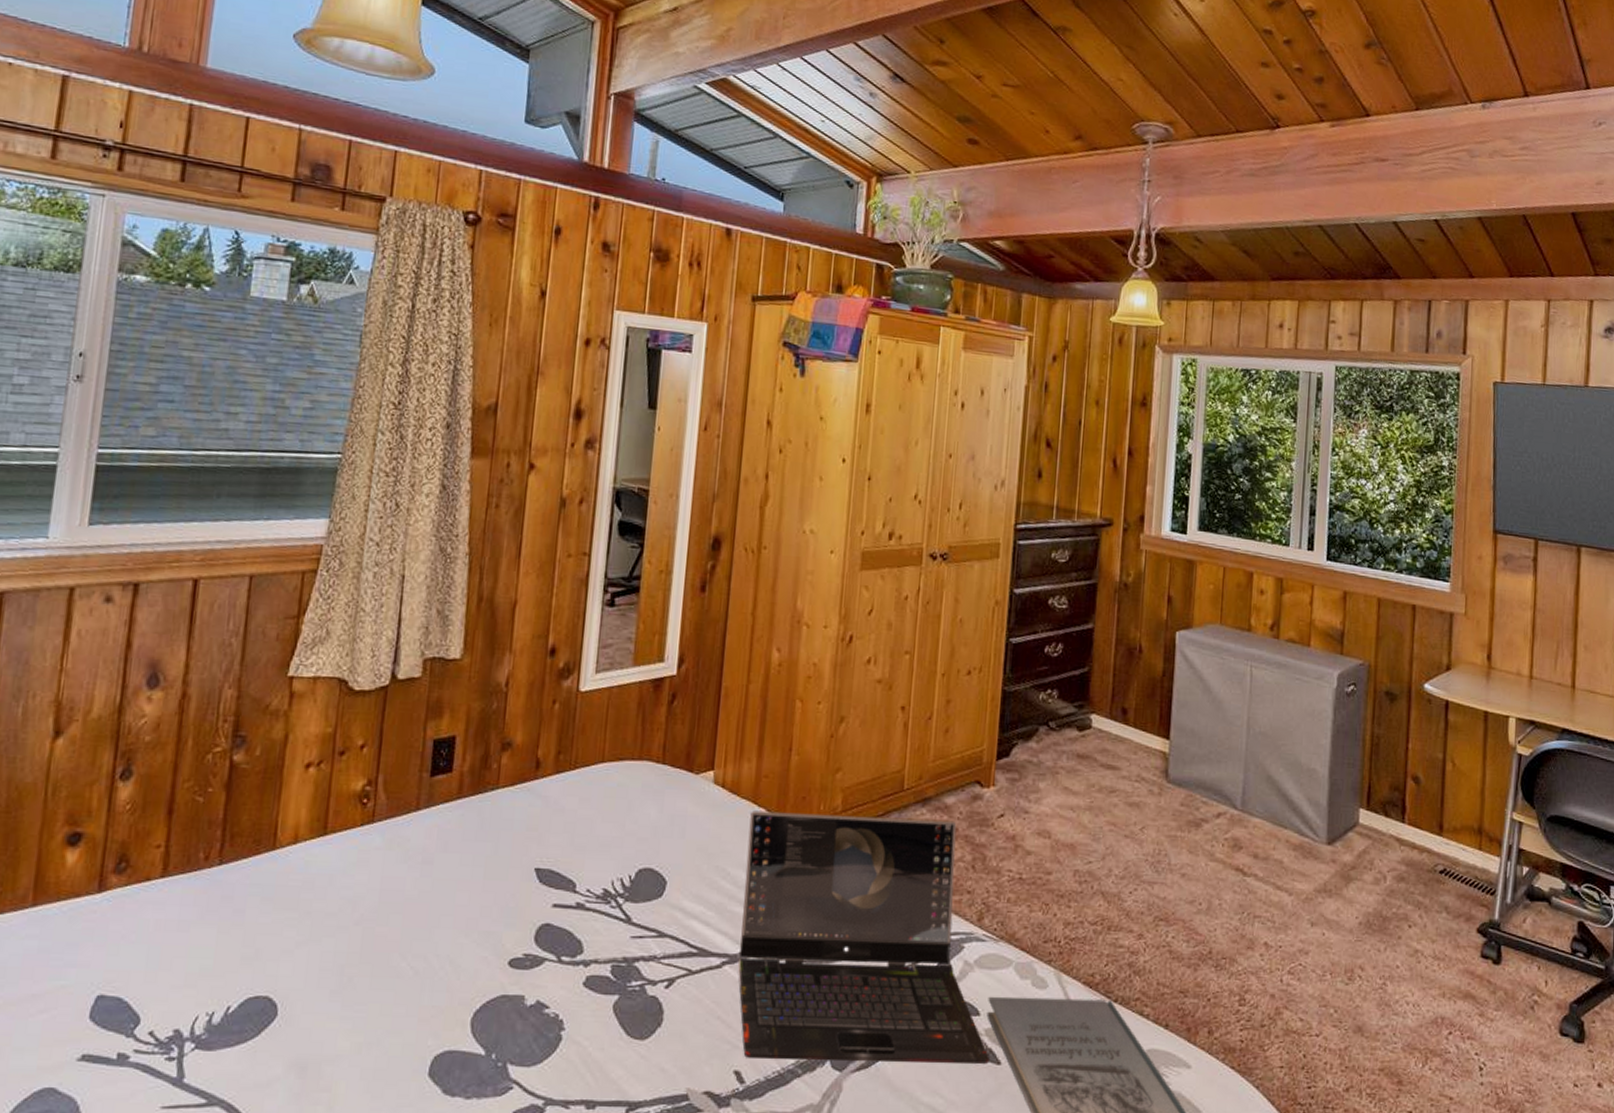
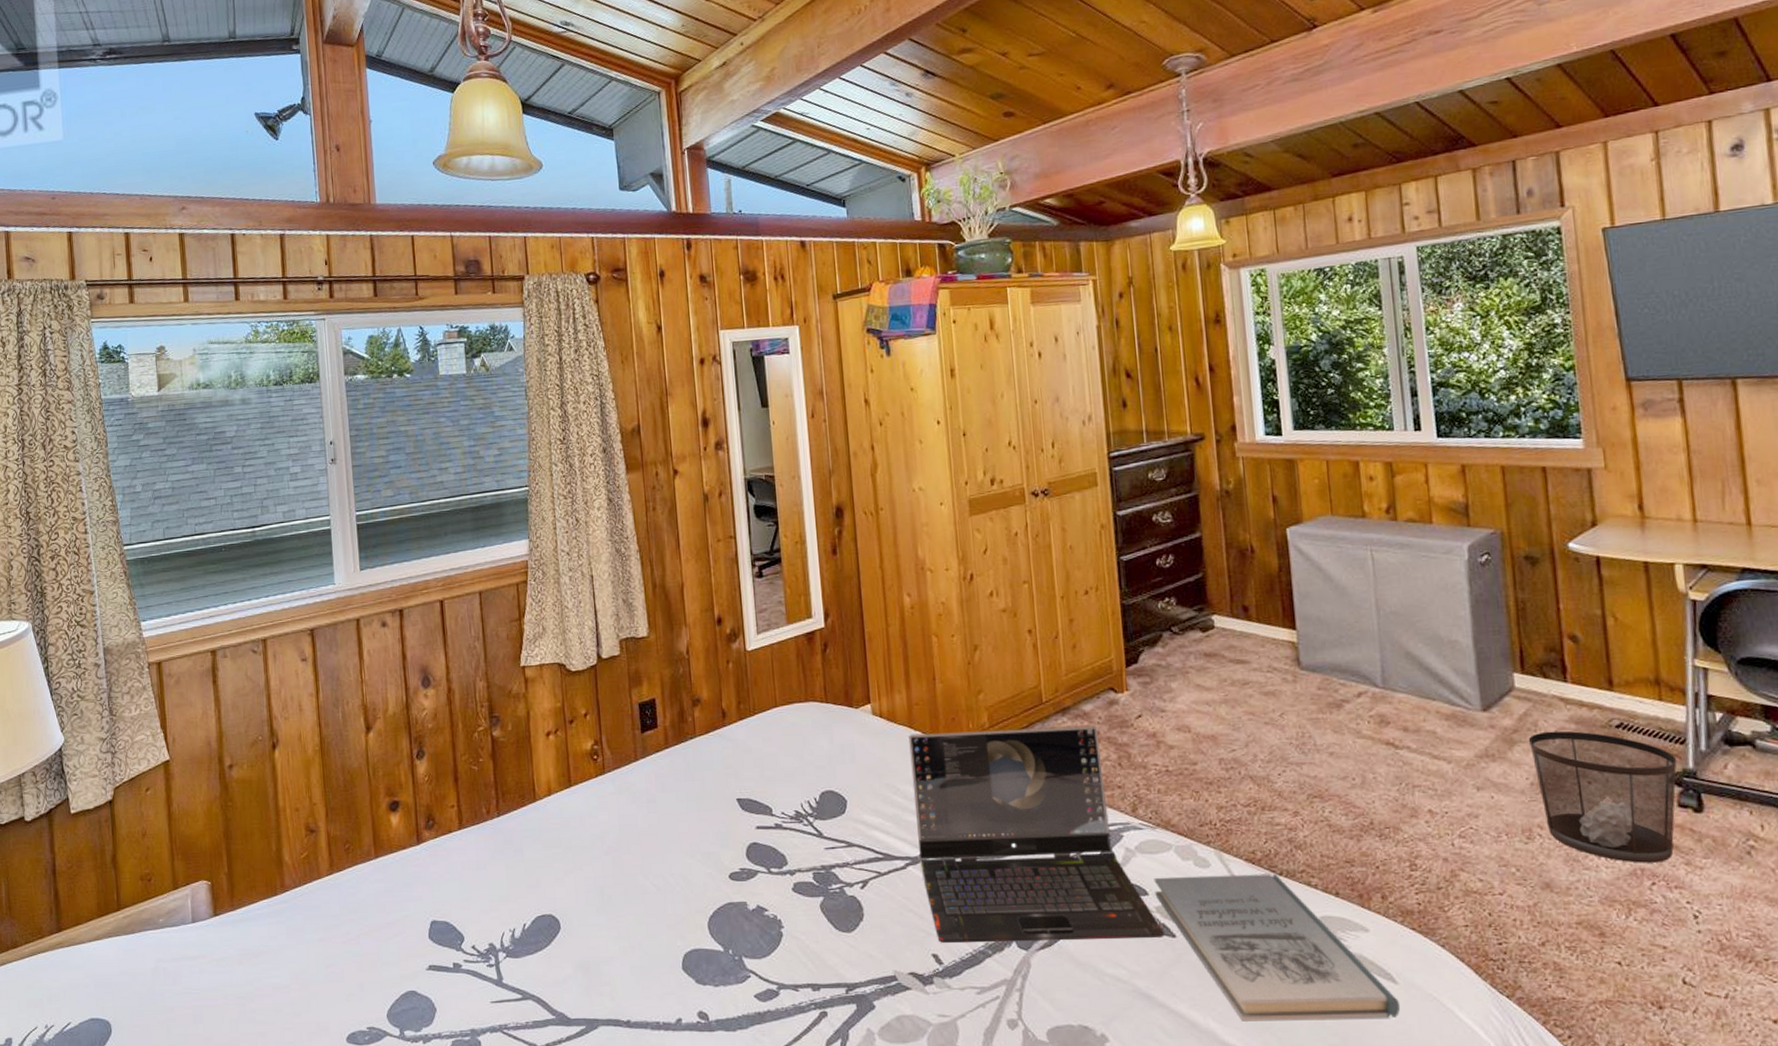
waste bin: none [1363,871,1486,1012] -> present [1528,730,1678,863]

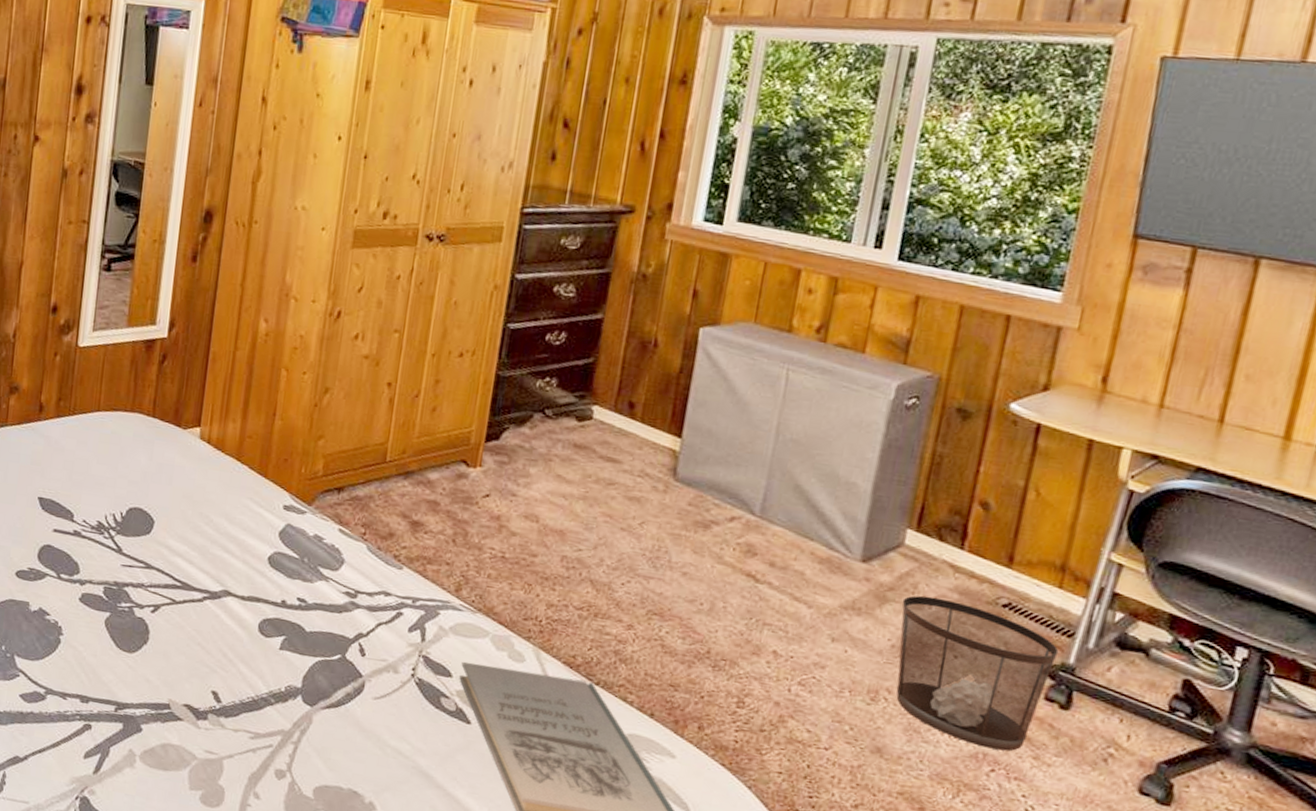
laptop computer: present [908,725,1164,943] -> none [217,467,459,722]

